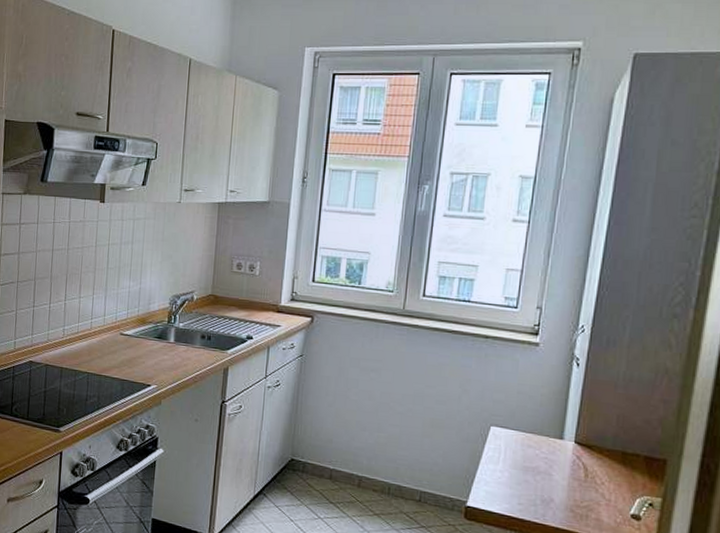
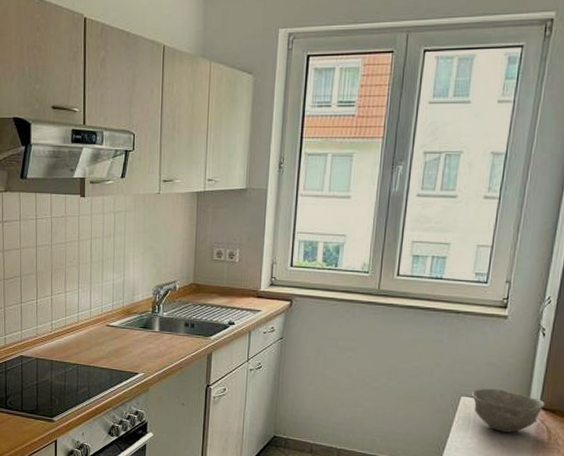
bowl: none [501,418,581,468] -> present [471,388,545,433]

